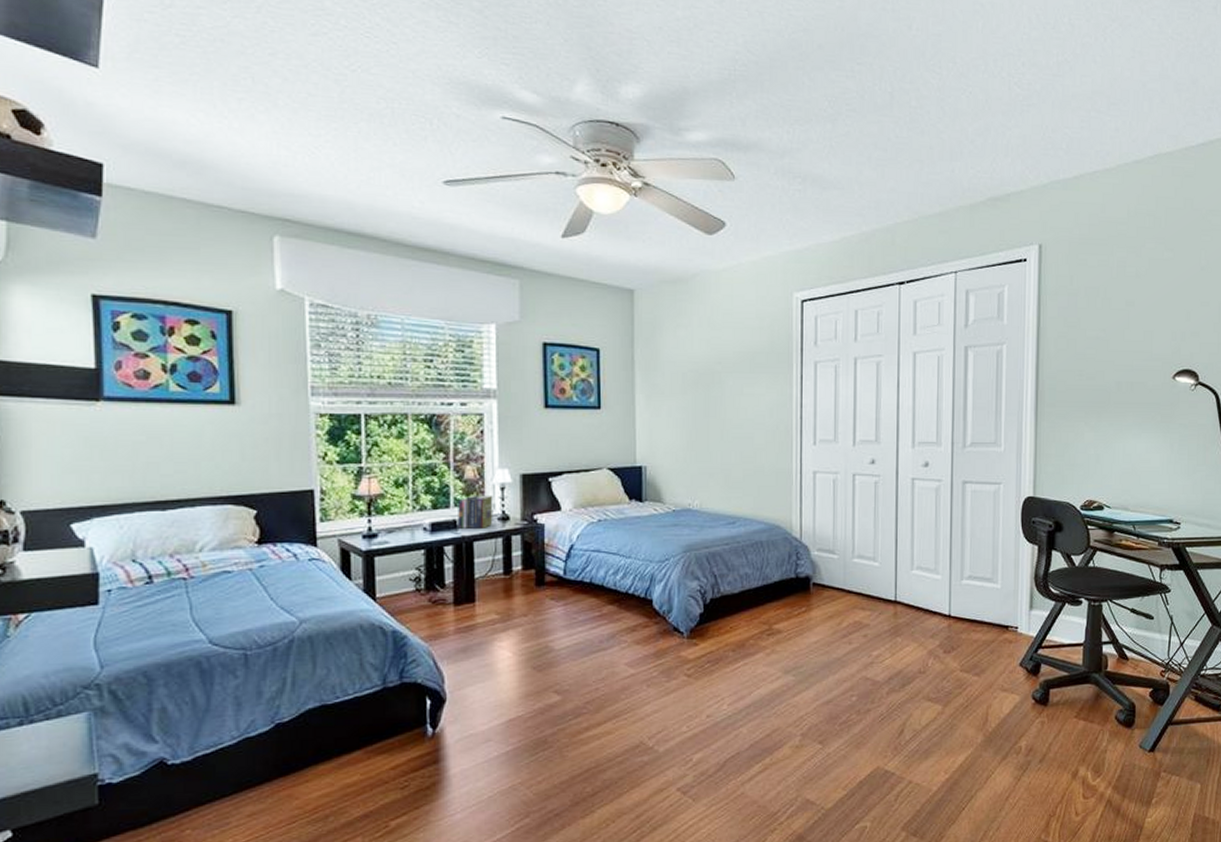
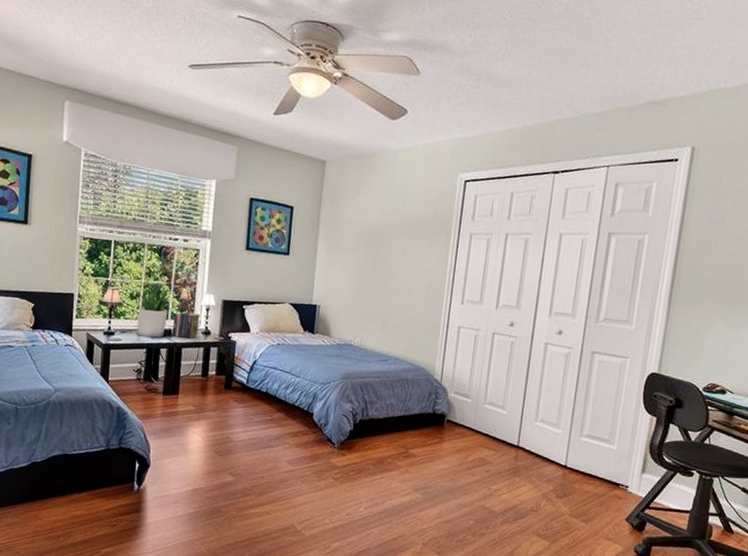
planter: none [408,464,449,533] -> present [137,284,170,338]

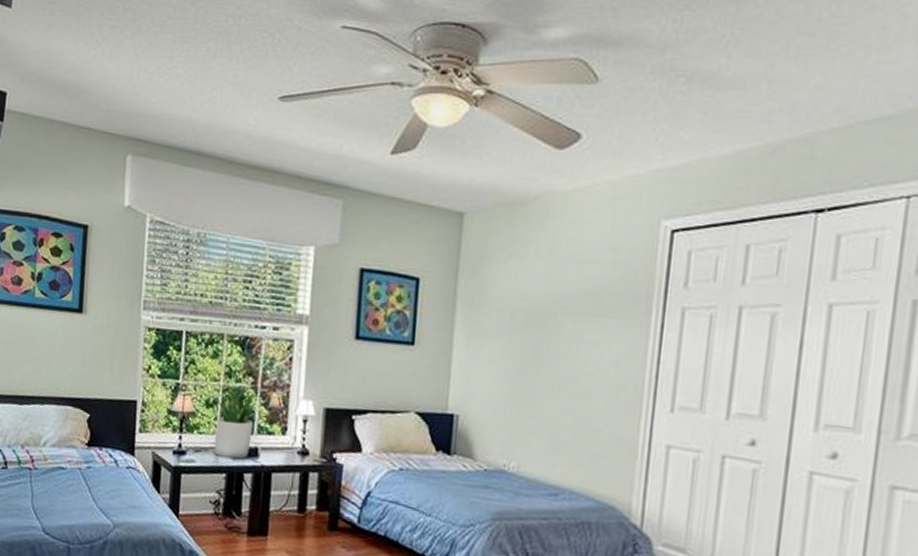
books: present [172,311,200,339] -> none [259,424,295,461]

